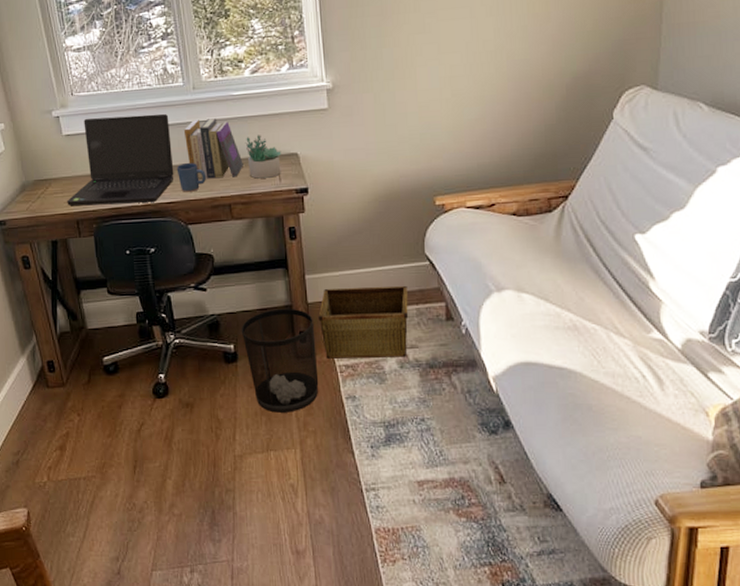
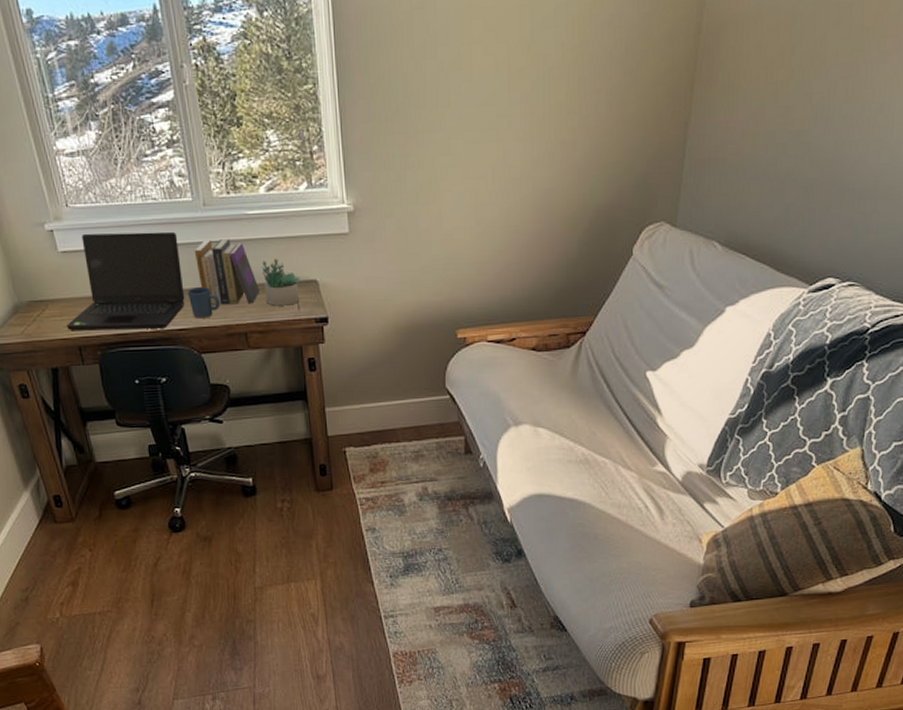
waste bin: present [241,308,319,413] -> none [259,441,339,545]
hamper: present [318,286,409,359] -> none [339,420,428,492]

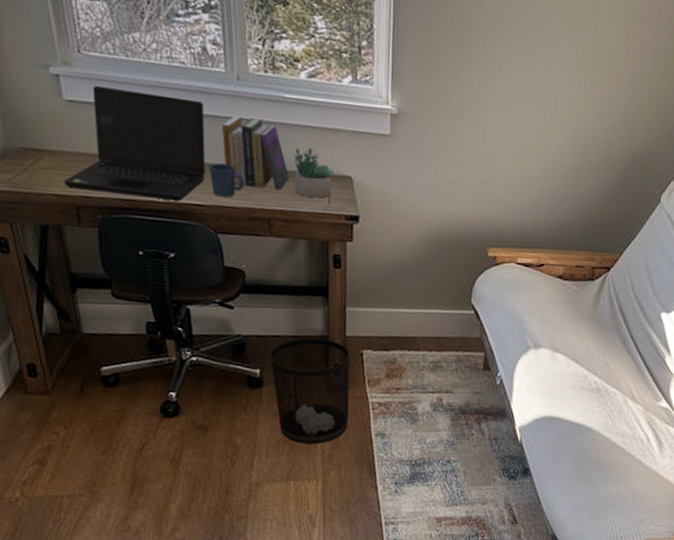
waste bin: none [259,441,339,545] -> present [269,337,350,444]

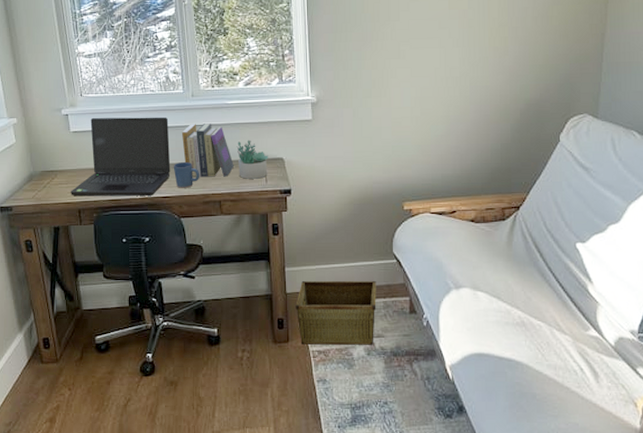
waste bin: present [269,337,350,444] -> none [225,297,293,393]
hamper: none [355,324,450,401] -> present [295,281,377,345]

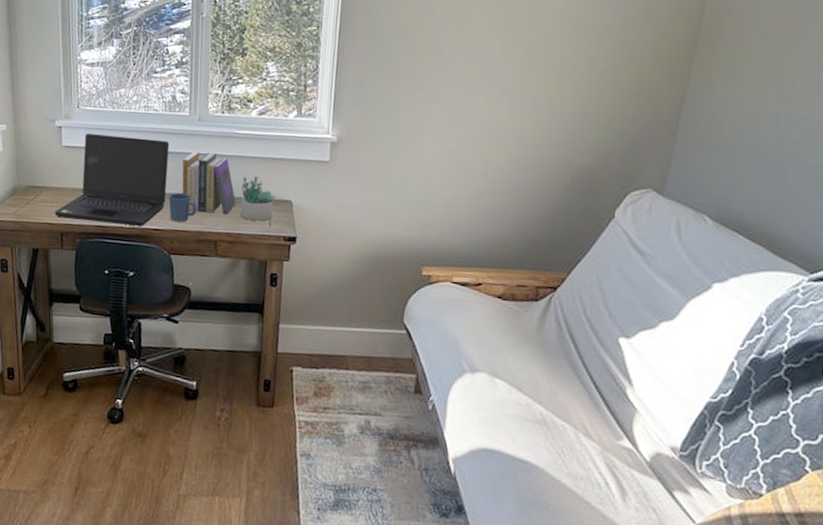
hamper: present [295,281,377,345] -> none [286,341,380,423]

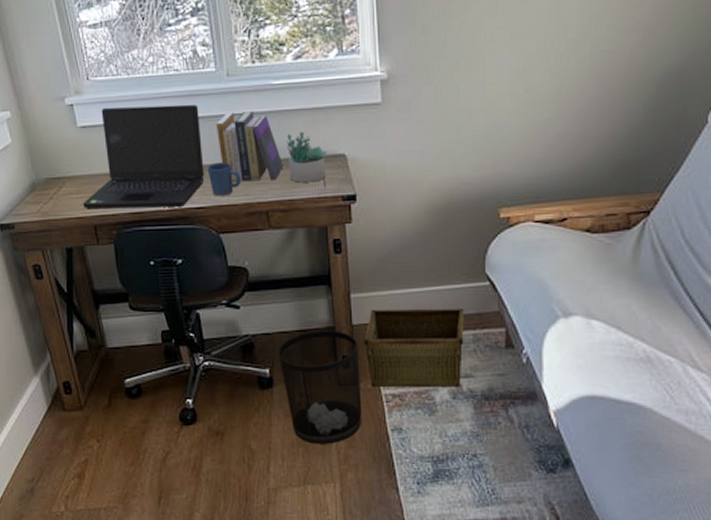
waste bin: none [206,353,280,460] -> present [277,330,362,444]
hamper: none [286,341,380,423] -> present [364,309,464,387]

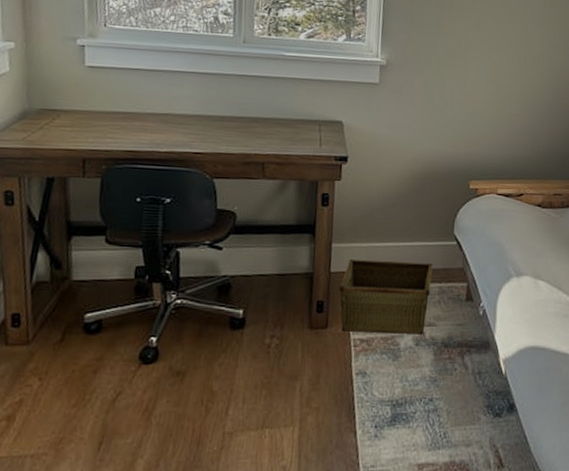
laptop: present [83,104,205,209] -> none [75,52,212,150]
mug: present [207,161,240,196] -> none [211,114,242,145]
books: present [215,111,283,182] -> none [225,73,285,136]
waste bin: present [277,330,362,444] -> none [253,275,334,387]
succulent plant: present [285,132,327,183] -> none [289,98,326,142]

